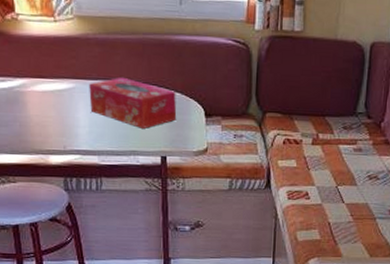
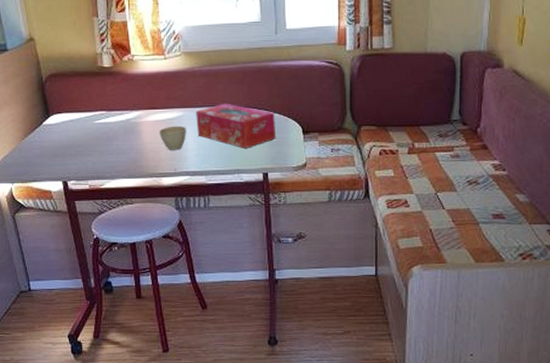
cup: none [47,98,78,126] -> present [159,125,186,150]

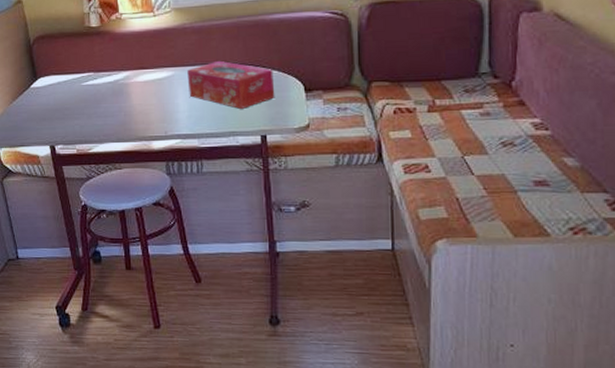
cup: present [159,125,186,150] -> none [149,86,177,112]

